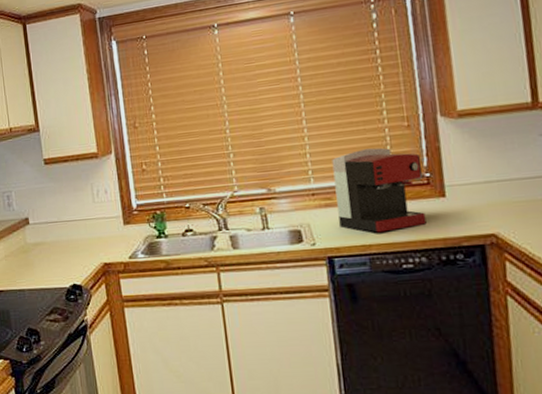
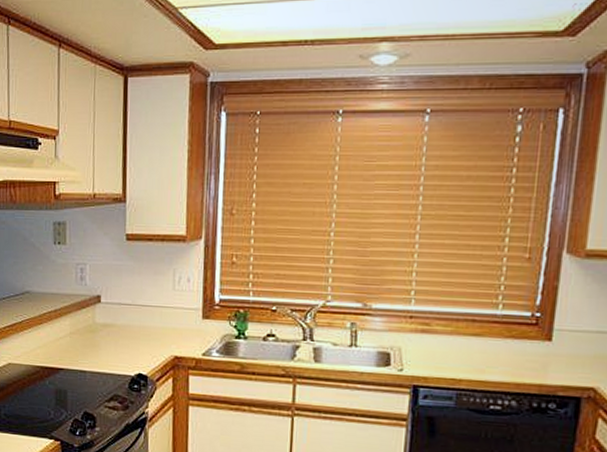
coffee maker: present [332,147,427,233] -> none [433,276,535,369]

